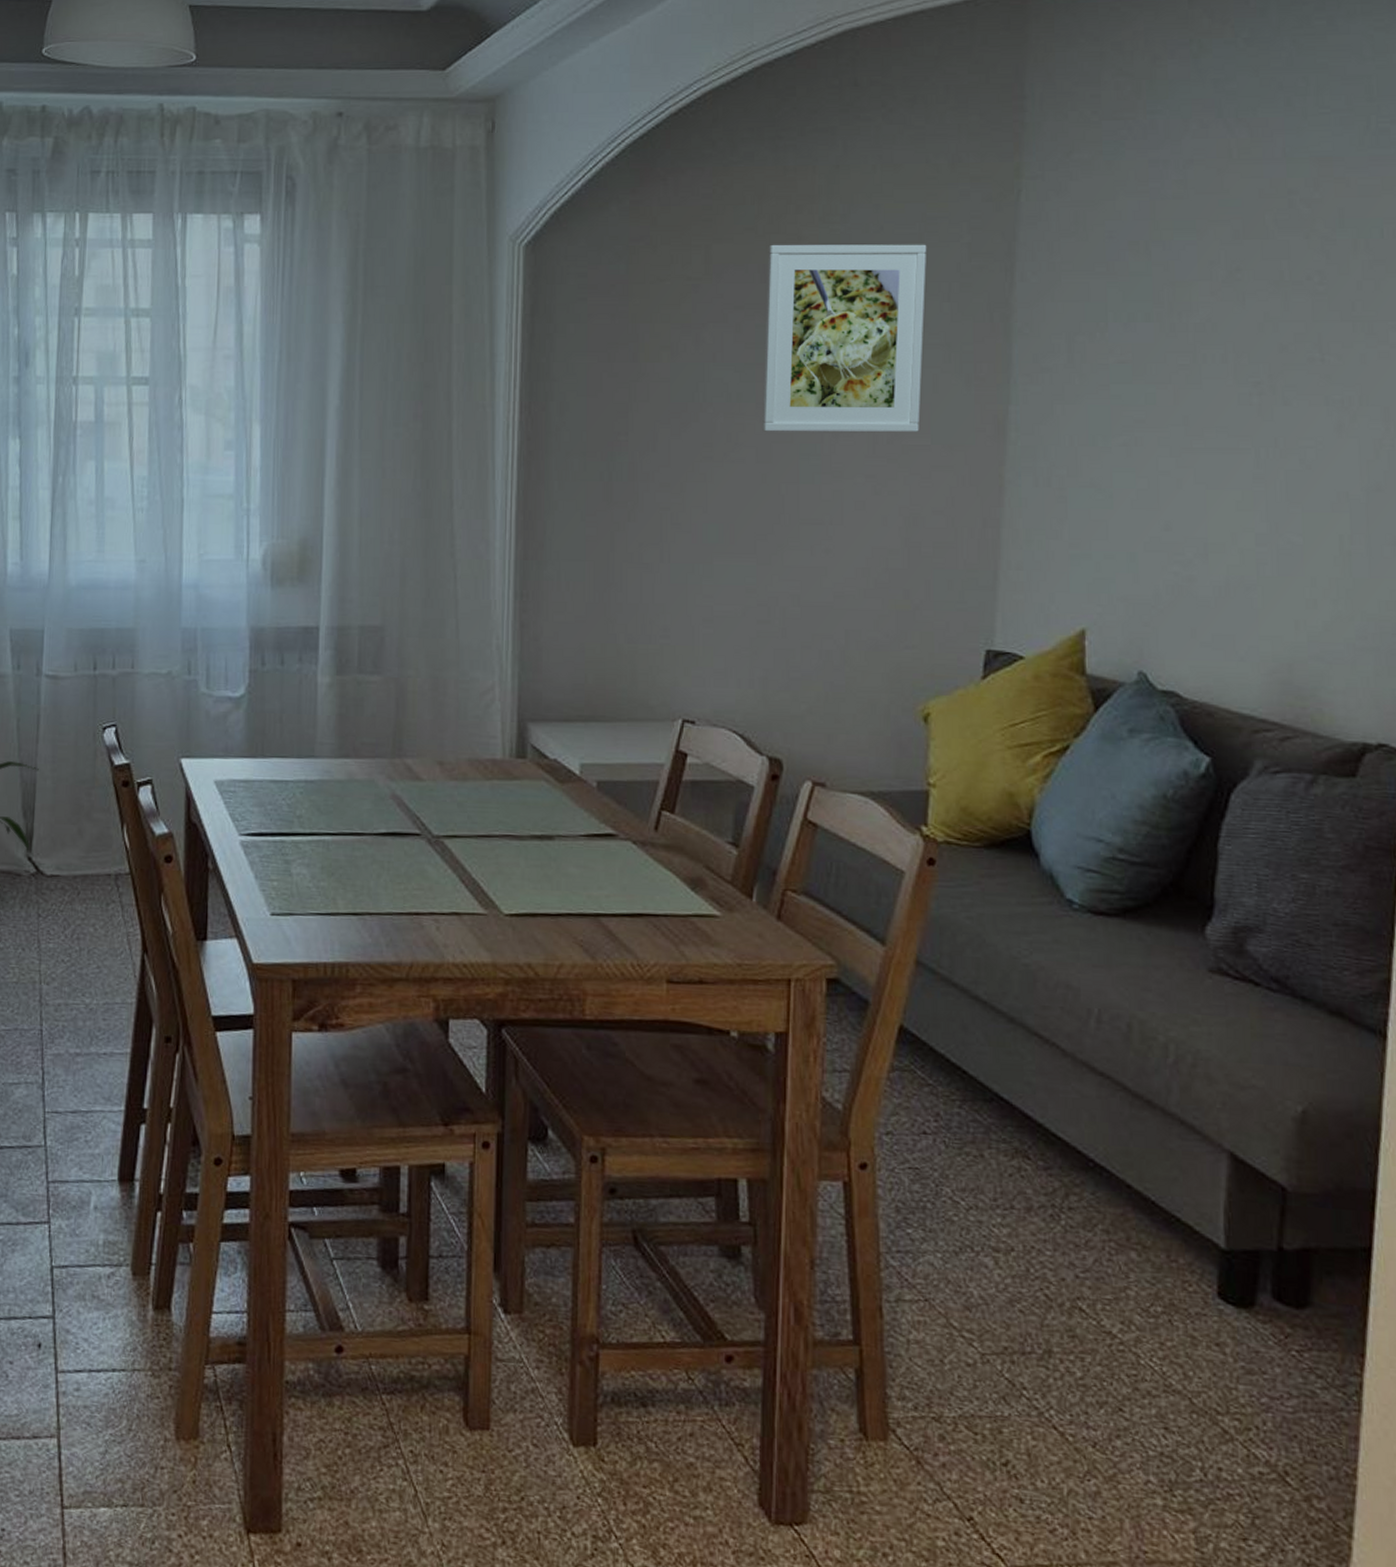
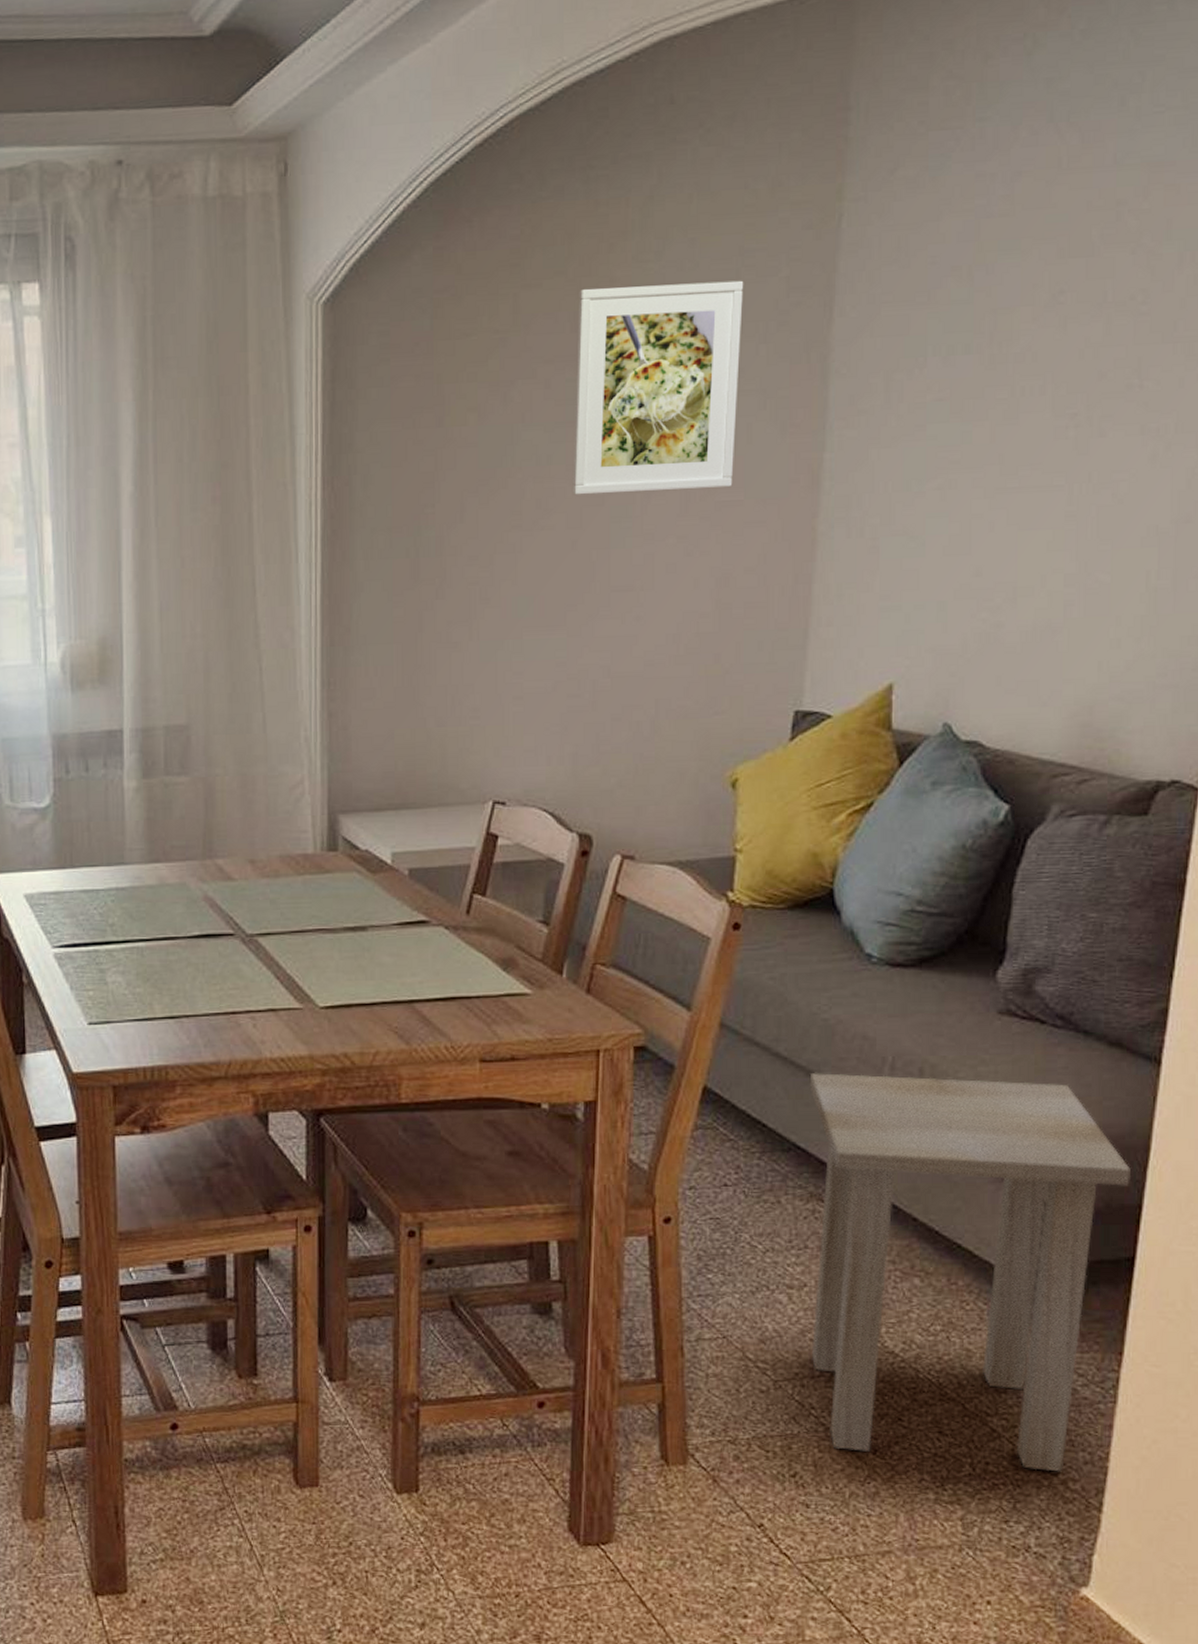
side table: none [1011,1019,1361,1487] -> present [809,1072,1130,1472]

